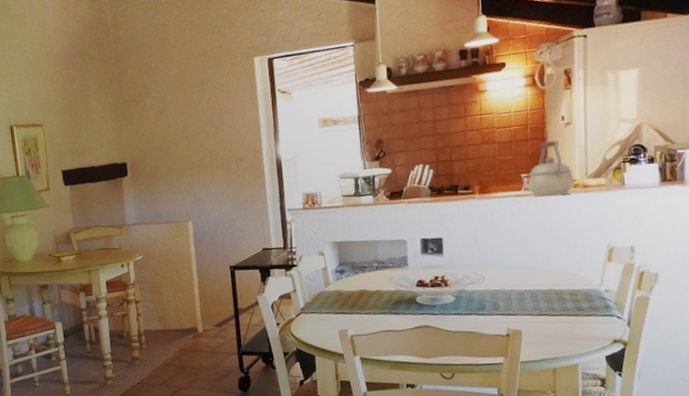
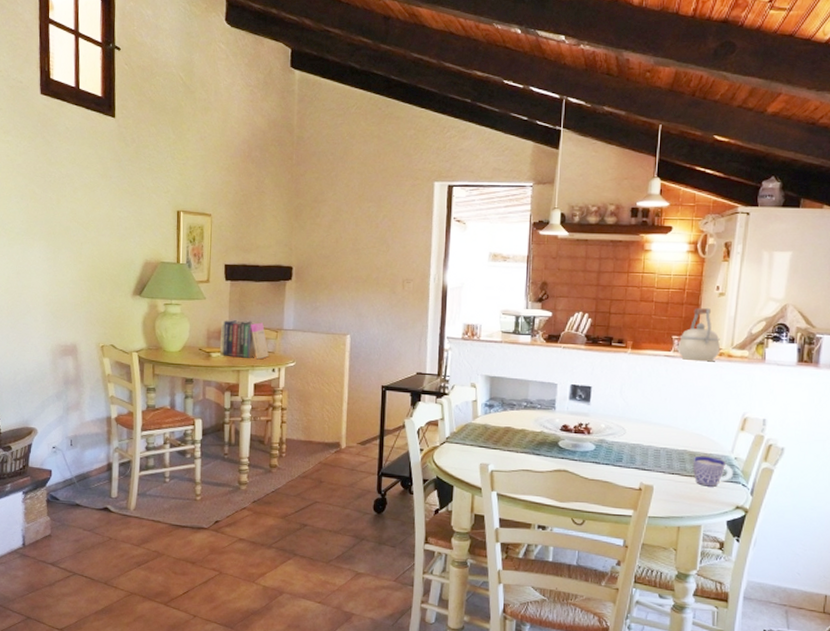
books: none [66,221,116,260] -> present [219,319,269,360]
cup: none [560,292,606,324] -> present [692,455,733,487]

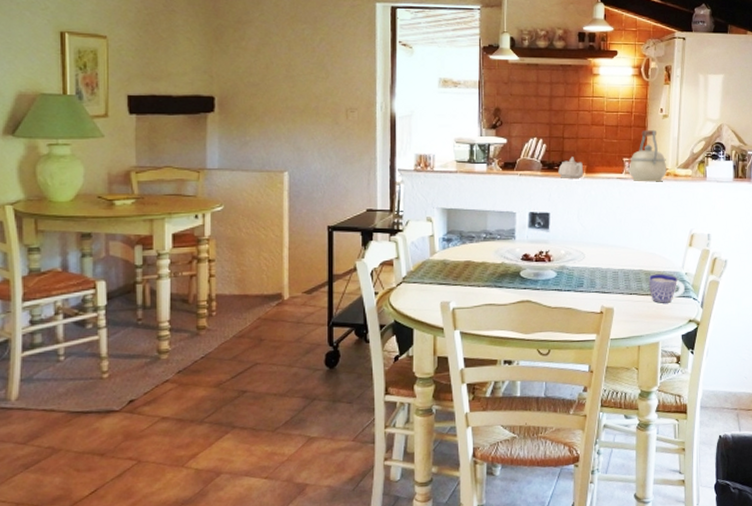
books: present [219,319,269,360] -> none [125,159,189,205]
teapot: none [602,332,630,355] -> present [558,157,584,180]

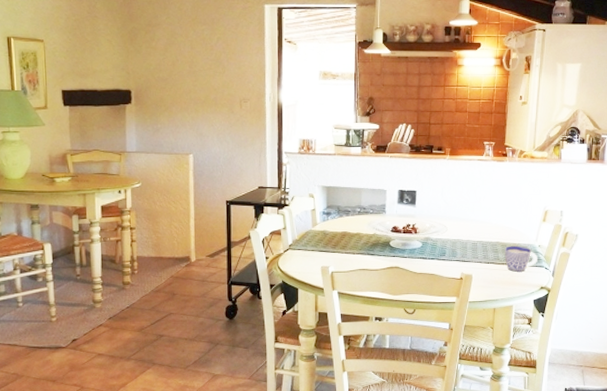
teapot: present [558,157,584,180] -> none [425,141,448,161]
kettle: present [628,129,667,182] -> none [489,115,525,164]

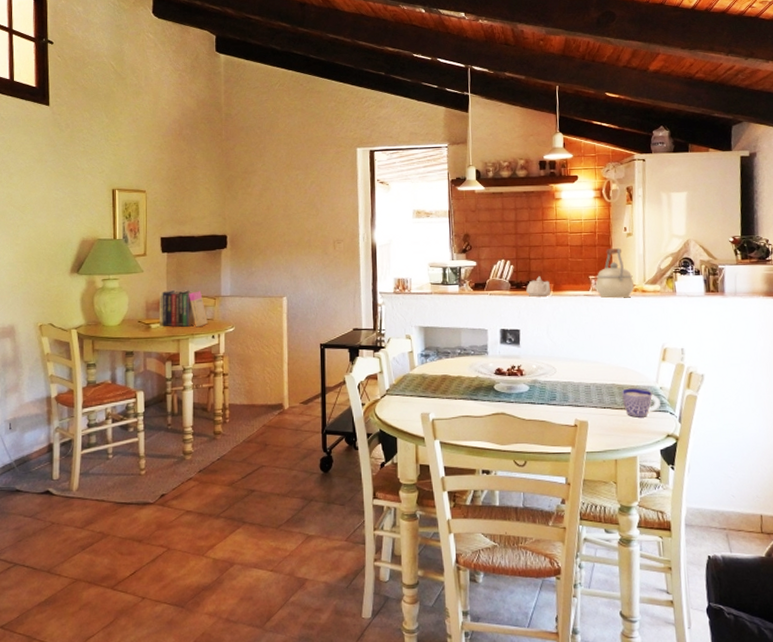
books: none [62,144,114,182] -> present [158,289,208,328]
teapot: none [425,141,448,161] -> present [526,276,551,298]
kettle: none [489,115,525,164] -> present [595,247,635,299]

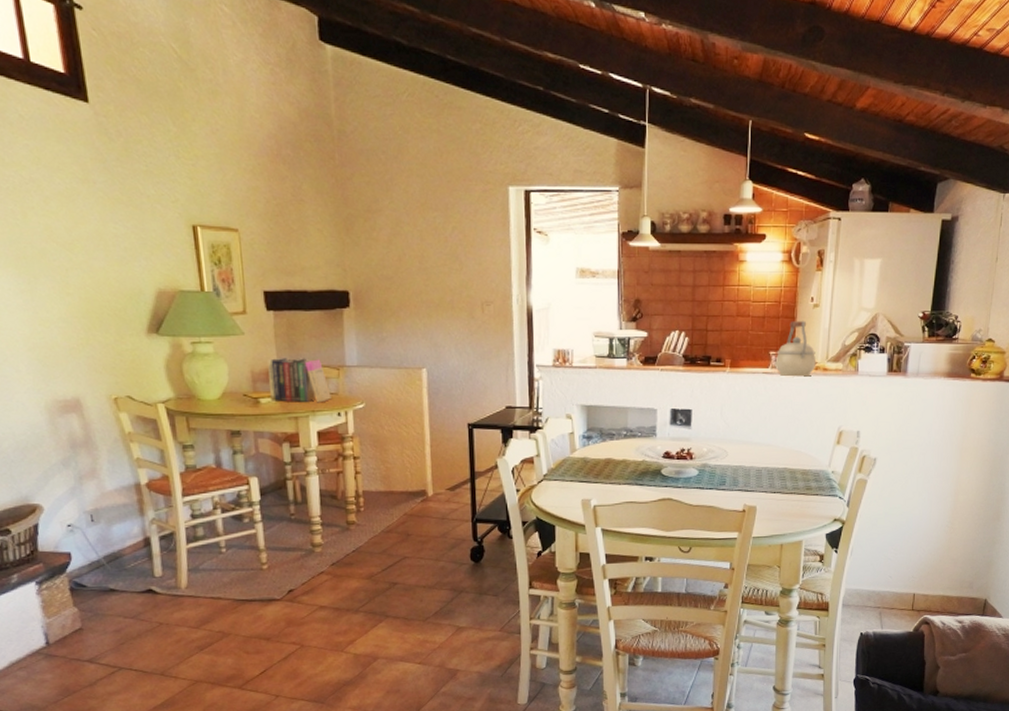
teapot: present [526,276,551,298] -> none [701,350,728,375]
cup: present [621,388,660,418] -> none [793,472,830,502]

